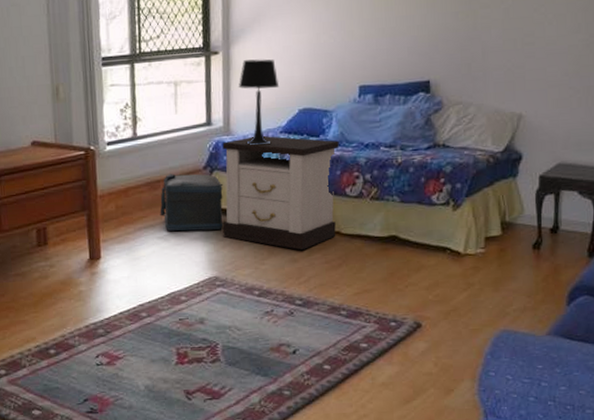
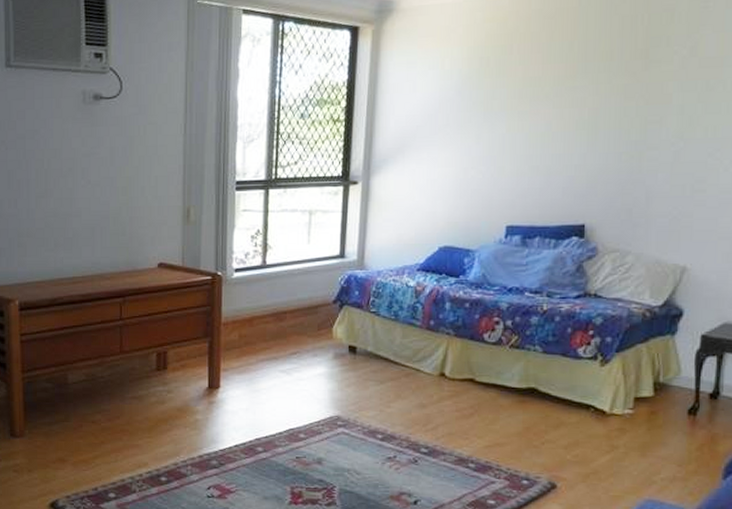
ottoman: present [160,174,224,232] -> none [284,306,353,367]
nightstand: present [222,135,339,251] -> none [348,272,480,396]
table lamp: present [238,59,280,146] -> none [376,192,420,282]

